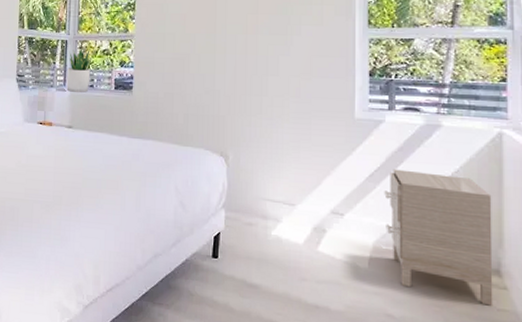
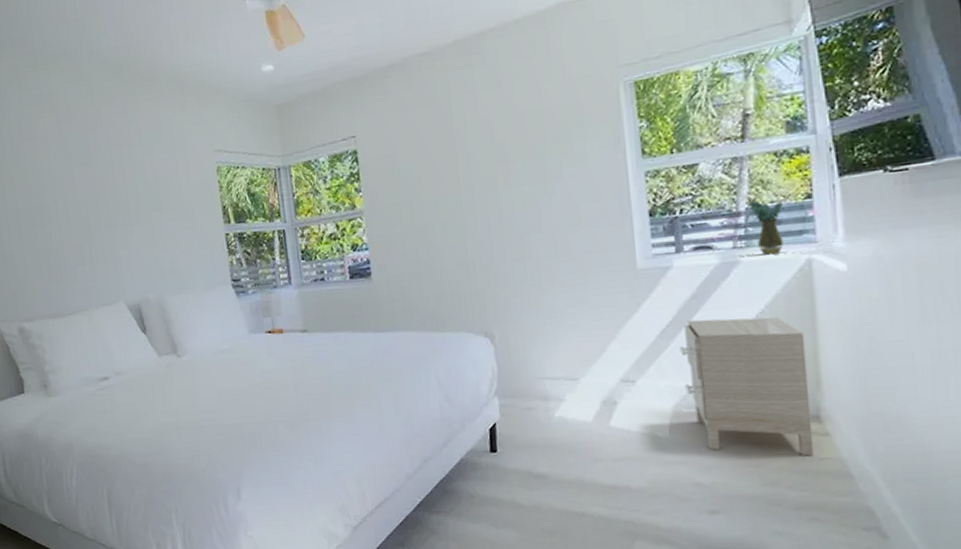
planter: present [66,48,91,93] -> none [289,234,320,291]
vase: none [452,75,482,124] -> present [747,199,784,255]

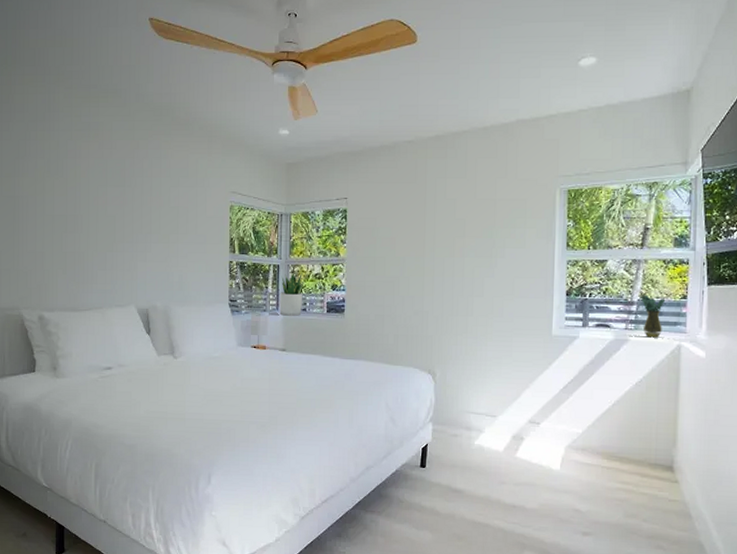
planter: none [289,234,320,291] -> present [279,272,303,317]
nightstand: present [679,317,814,456] -> none [576,381,669,497]

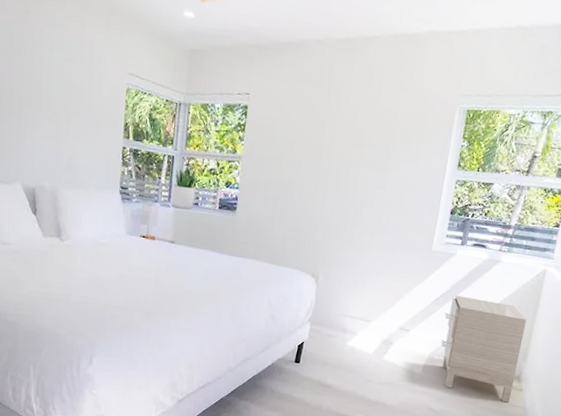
nightstand: none [576,381,669,497] -> present [441,295,527,403]
vase: present [639,293,666,338] -> none [515,218,540,261]

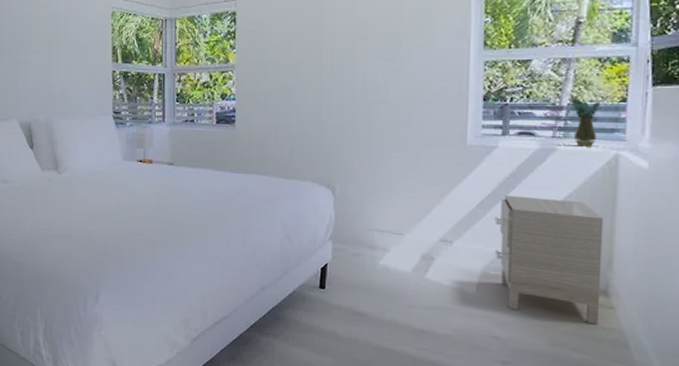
planter: present [171,165,198,210] -> none [166,81,191,129]
vase: none [515,218,540,261] -> present [570,97,601,147]

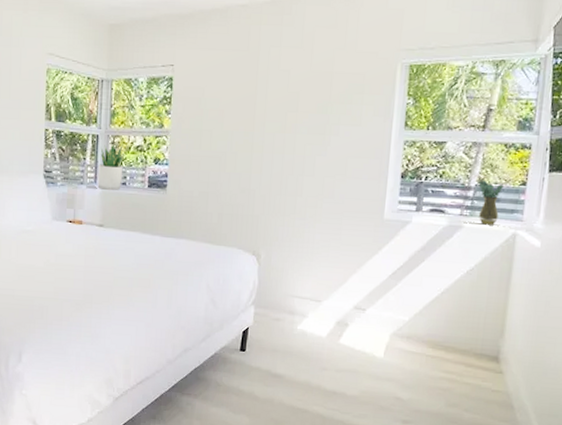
planter: none [166,81,191,129] -> present [97,143,124,191]
nightstand: present [494,195,604,325] -> none [403,267,500,388]

